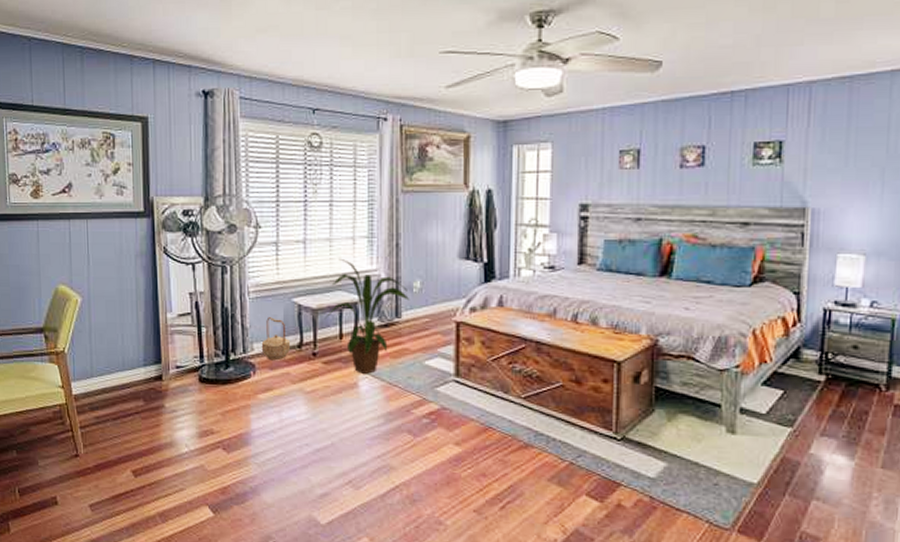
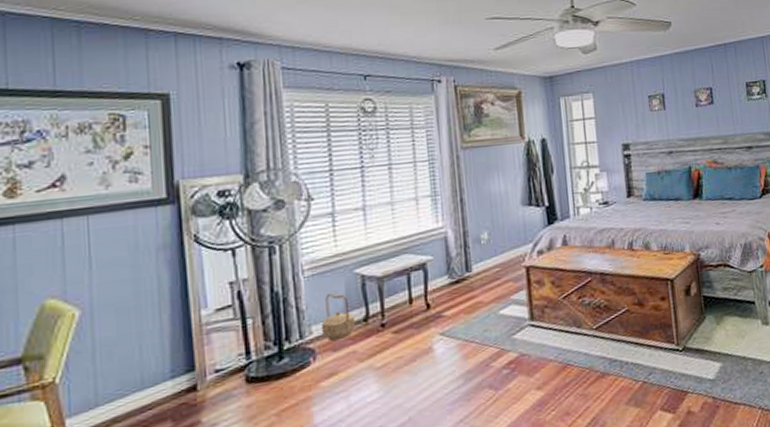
house plant: present [324,258,410,374] -> none [391,220,479,336]

